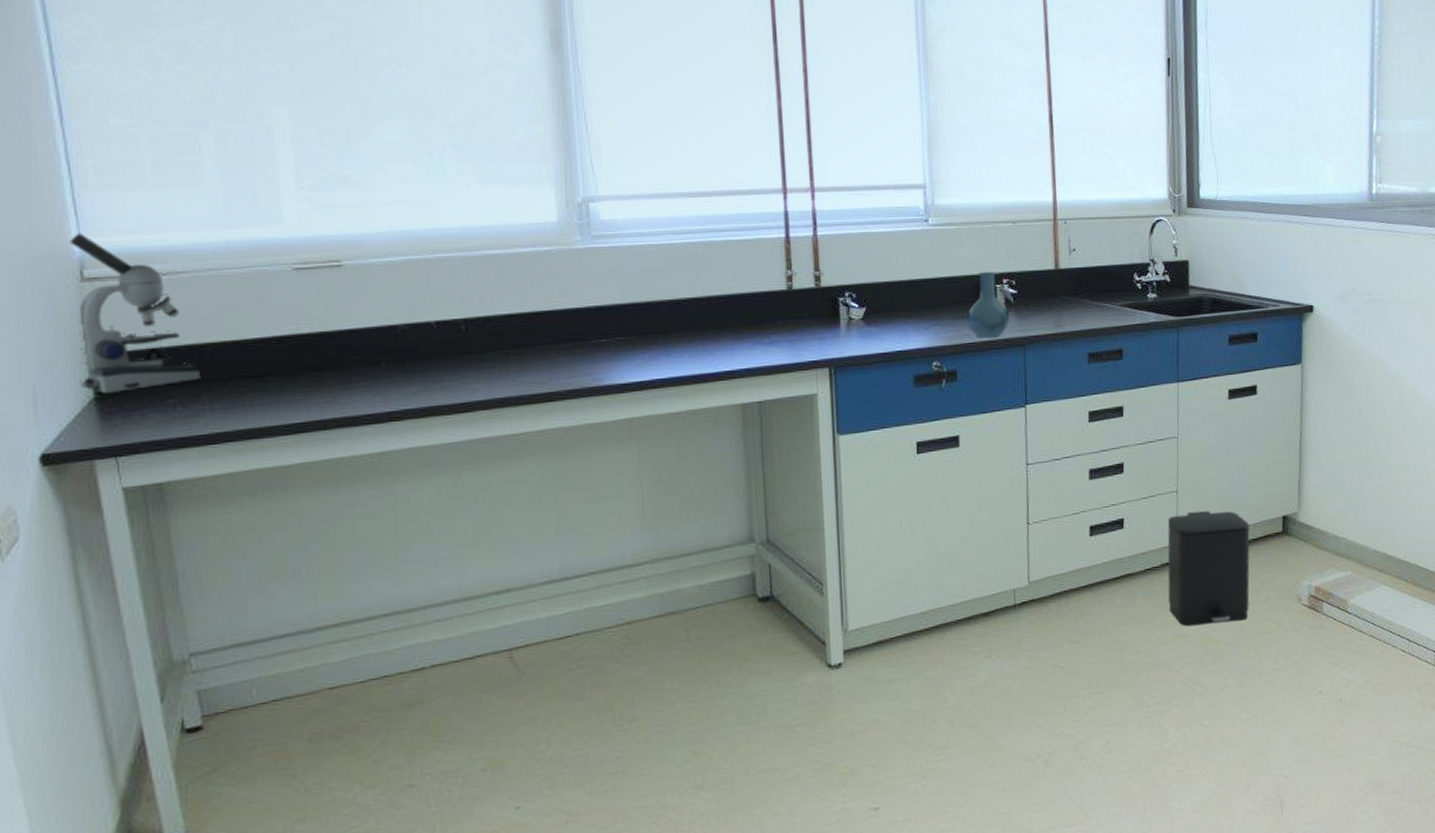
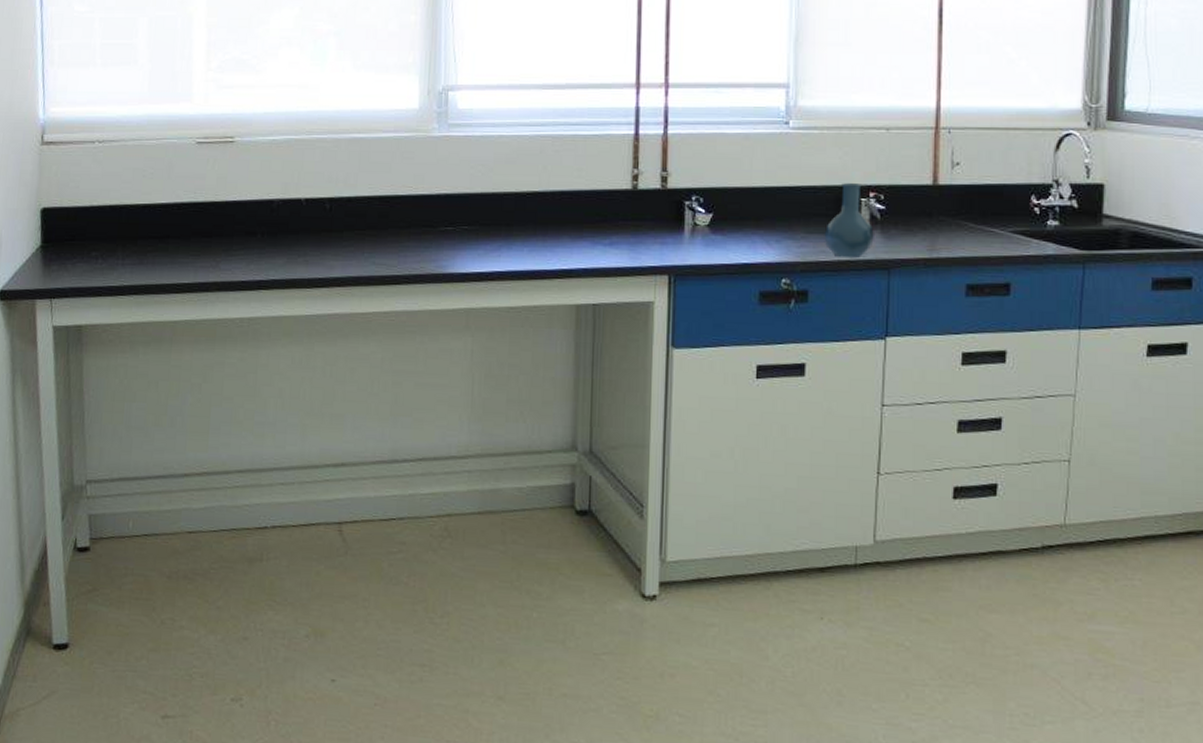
microscope: present [69,233,201,396] -> none [32,103,119,245]
pedal bin: present [1167,511,1250,627] -> none [1048,488,1167,633]

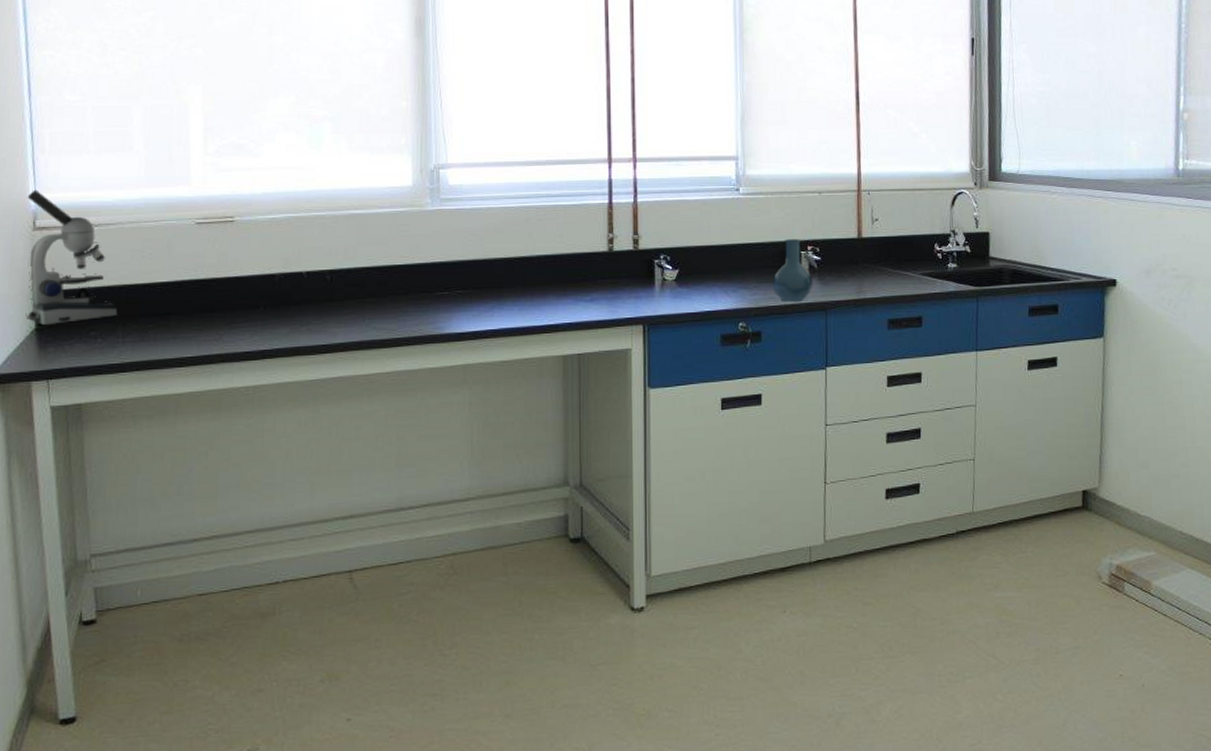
microscope: none [32,103,119,245] -> present [25,189,118,327]

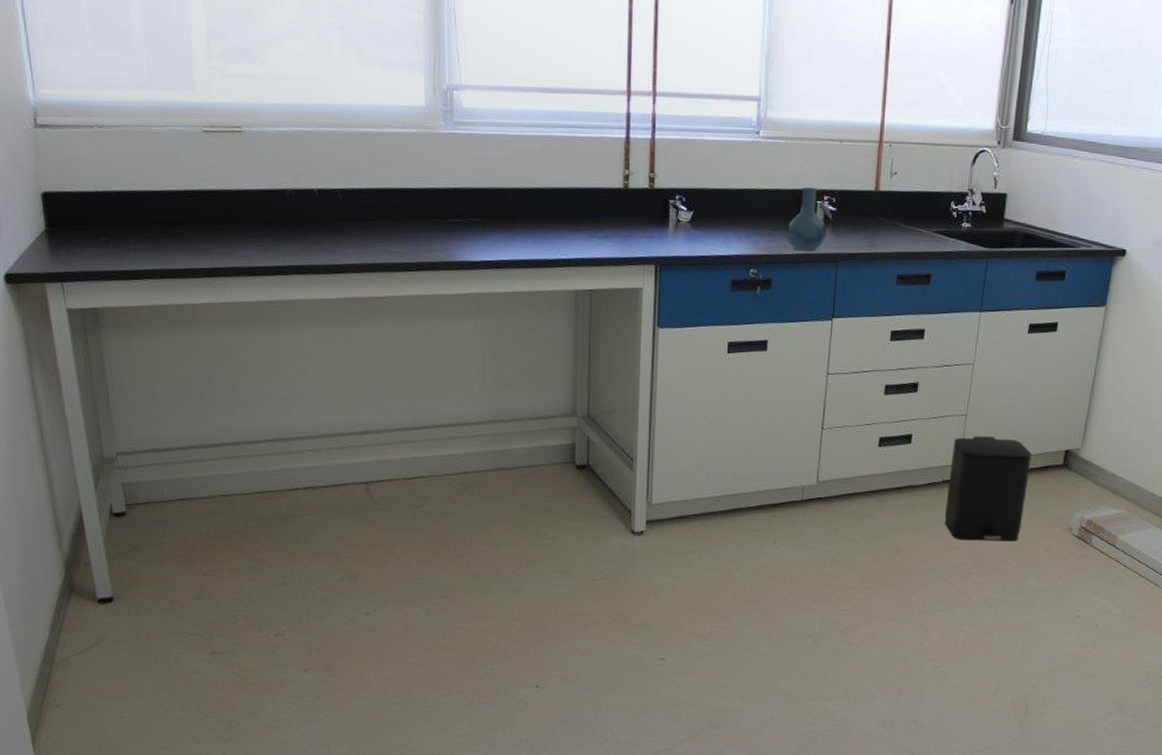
microscope: present [25,189,118,327] -> none [25,84,128,229]
pedal bin: none [963,481,1049,597] -> present [944,436,1033,542]

